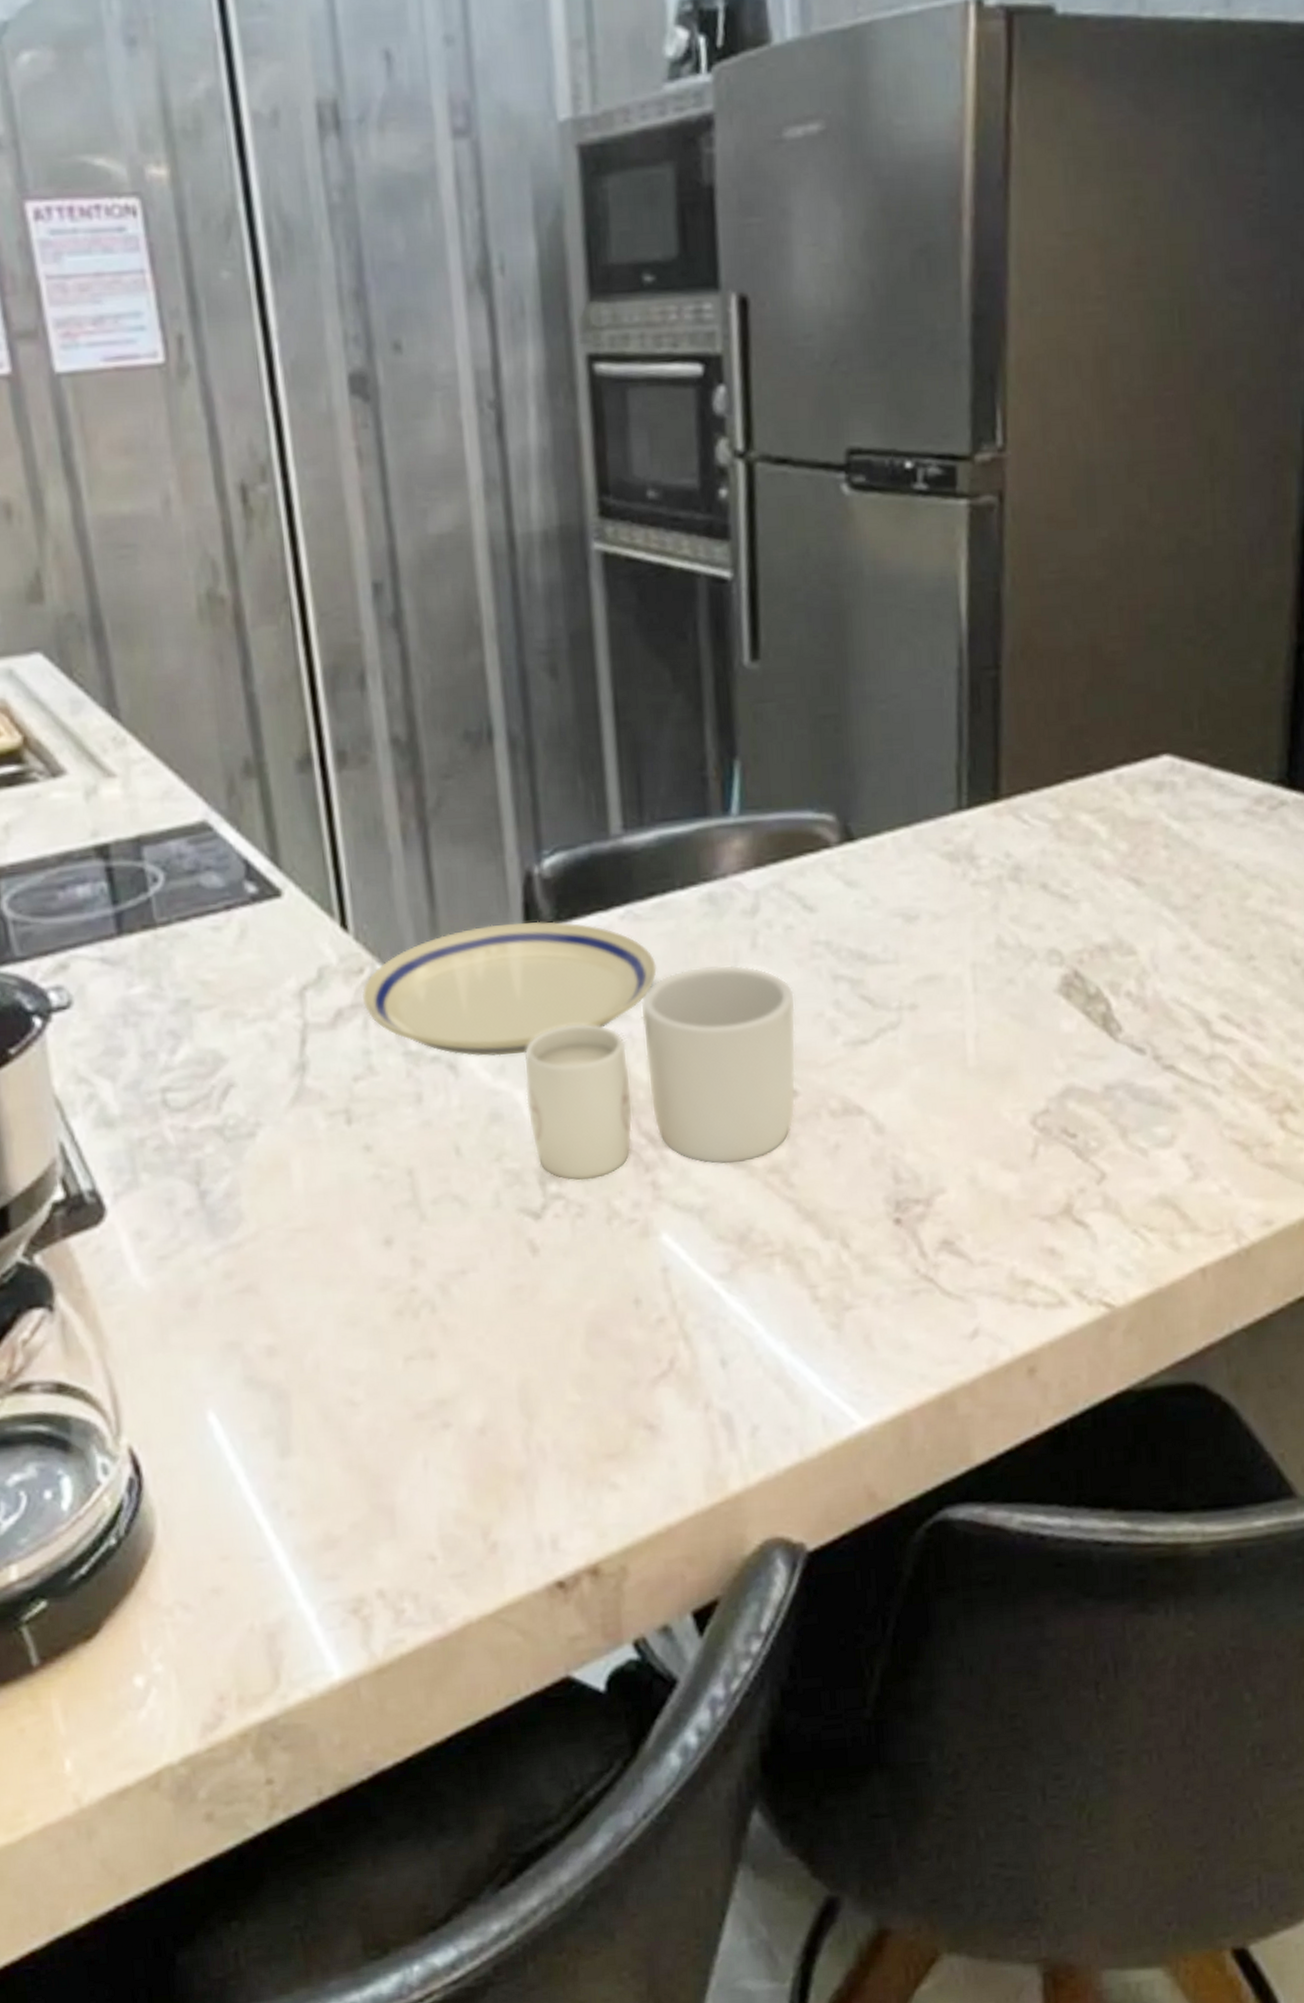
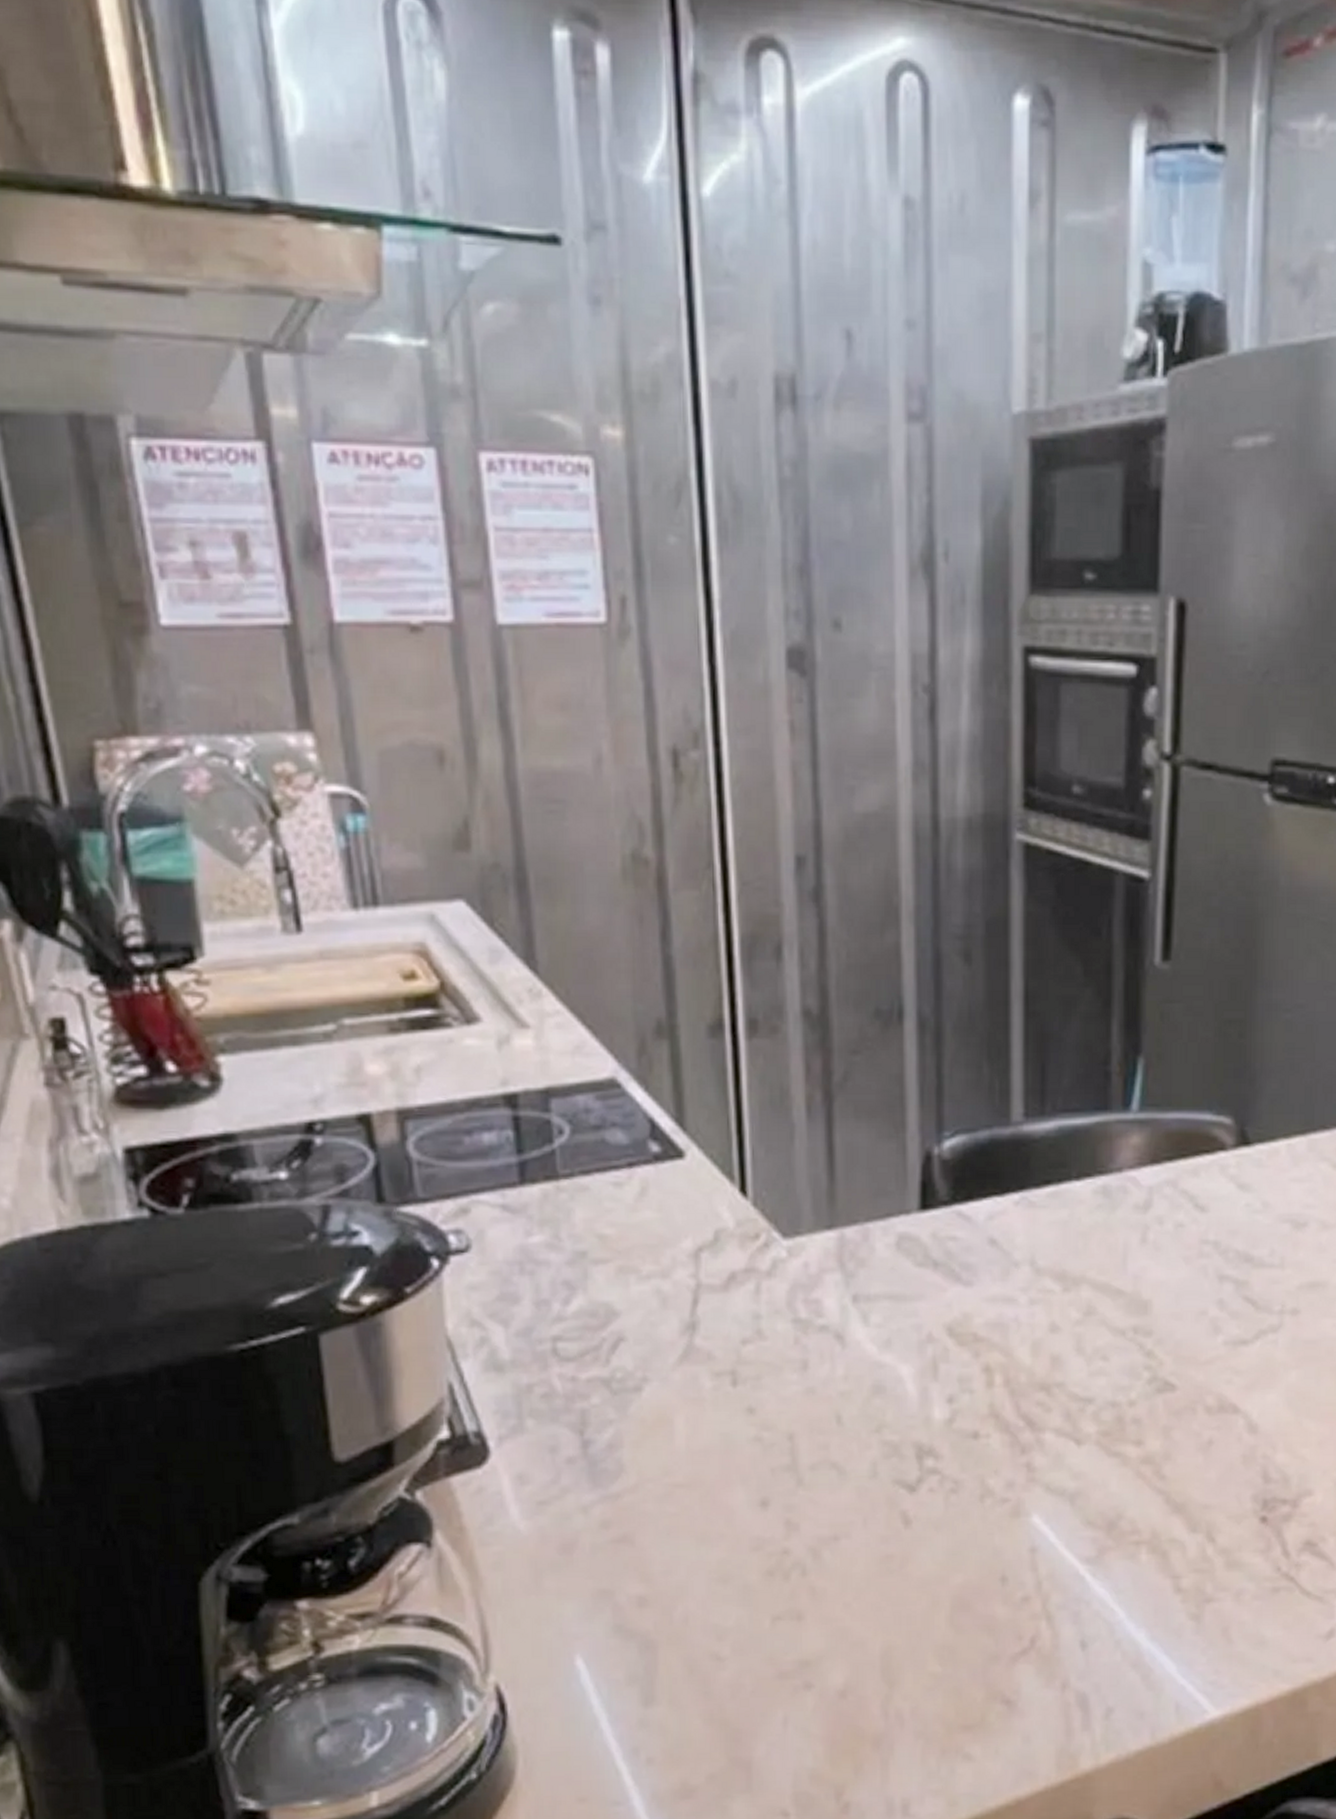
plate: present [362,921,657,1056] -> none [756,1200,1047,1331]
mug: present [524,1024,633,1181] -> none [910,1305,1014,1458]
mug: present [641,965,796,1165] -> none [1029,1257,1179,1452]

